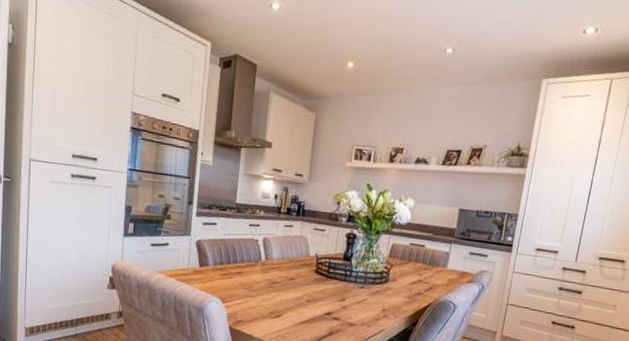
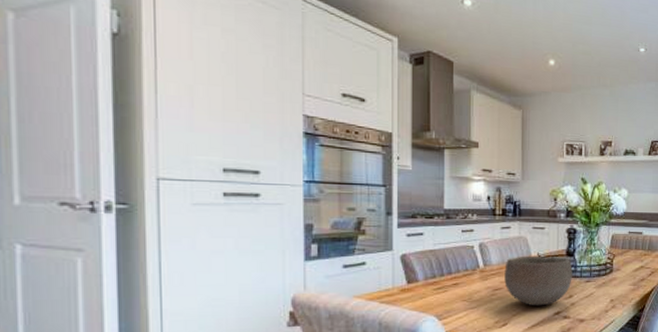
bowl: none [282,255,348,305] -> present [504,256,572,306]

